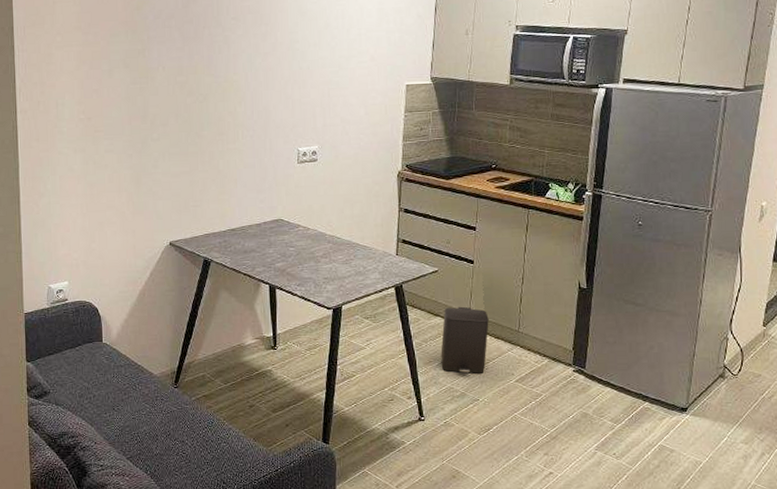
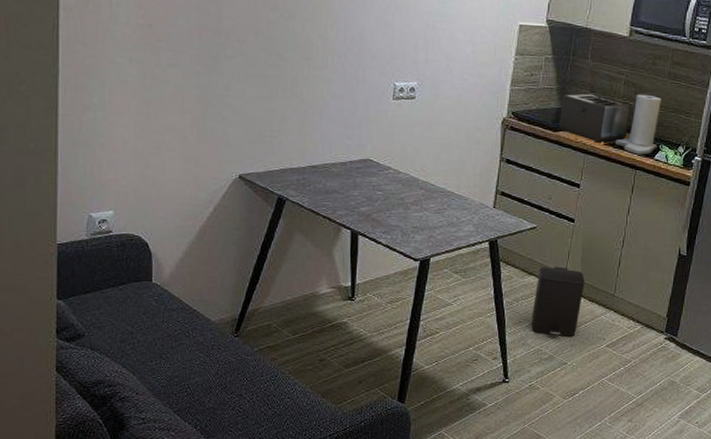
toaster: none [451,141,519,186] -> present [559,93,631,143]
paper towel: none [506,137,547,195] -> present [615,94,661,155]

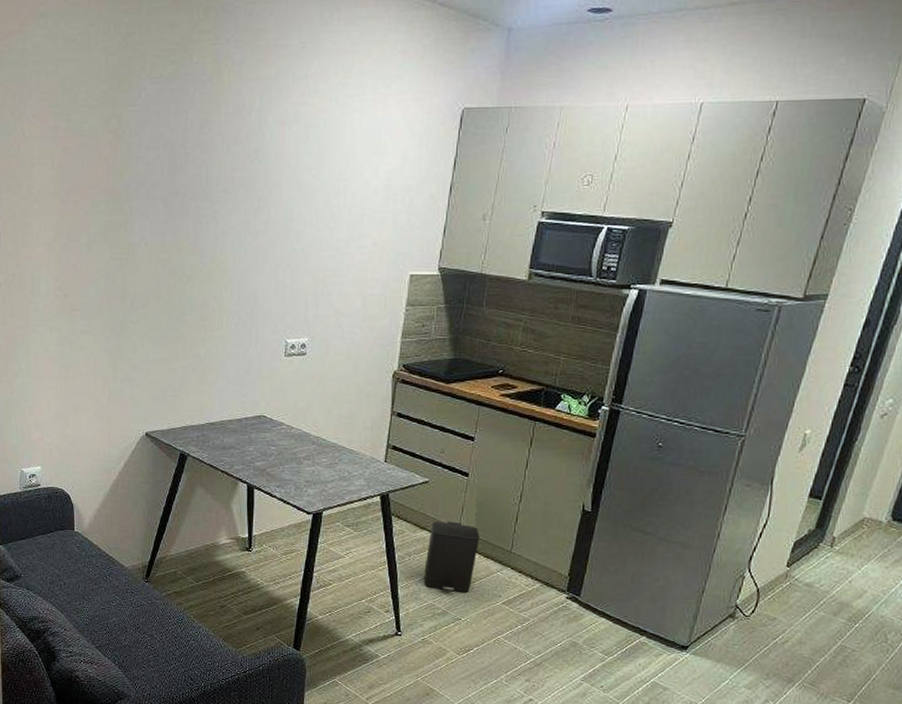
toaster: present [559,93,631,143] -> none [452,343,530,394]
paper towel: present [615,94,661,155] -> none [512,341,564,406]

